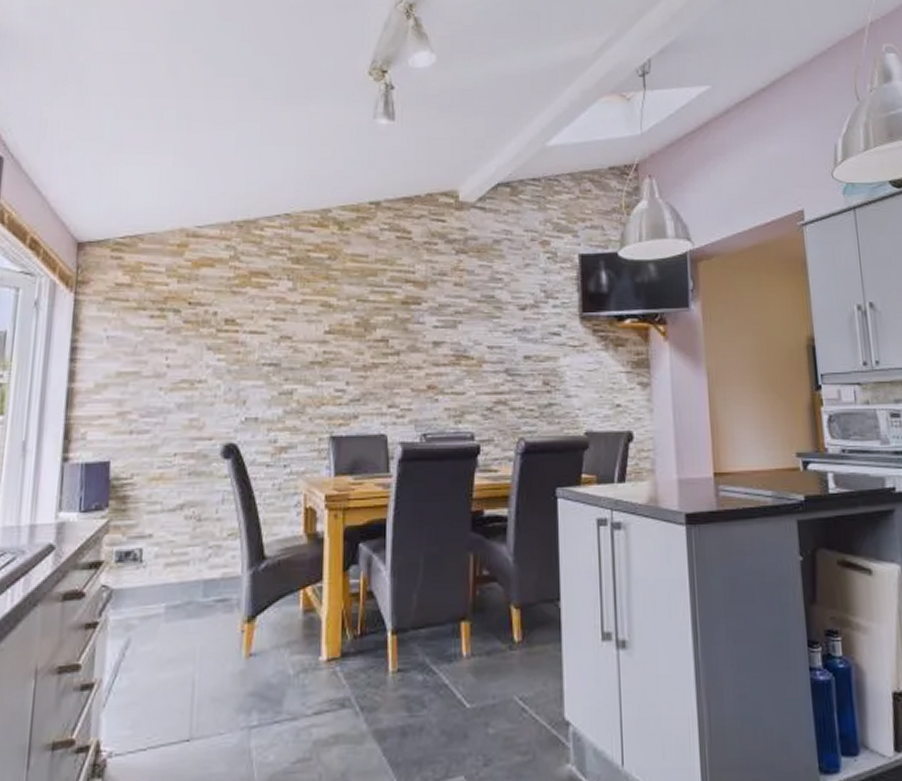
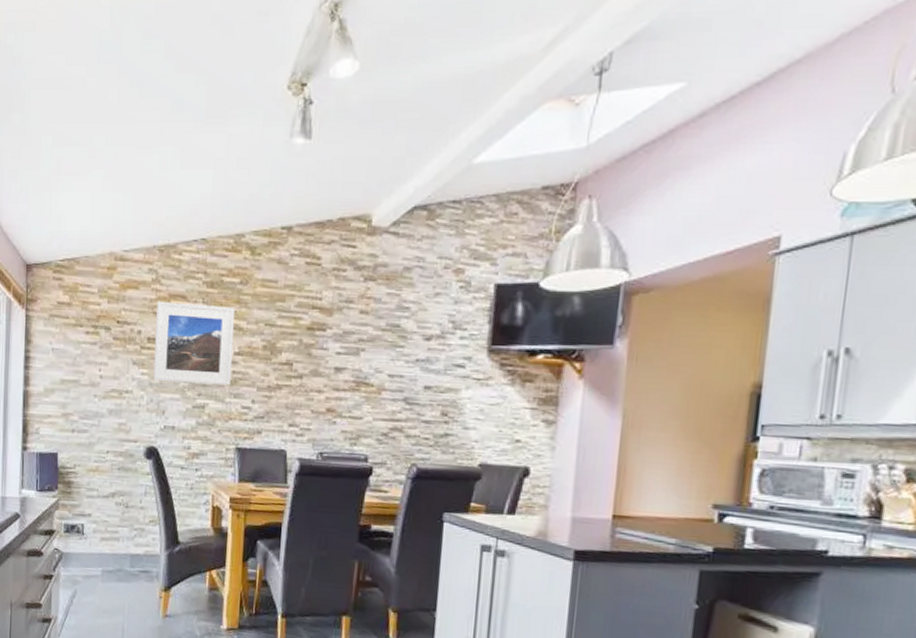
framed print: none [232,279,323,368] -> present [153,301,235,386]

